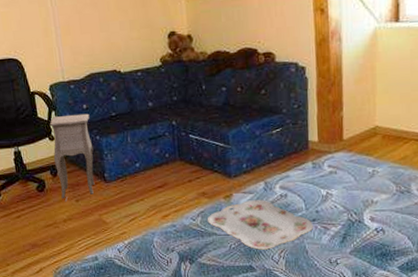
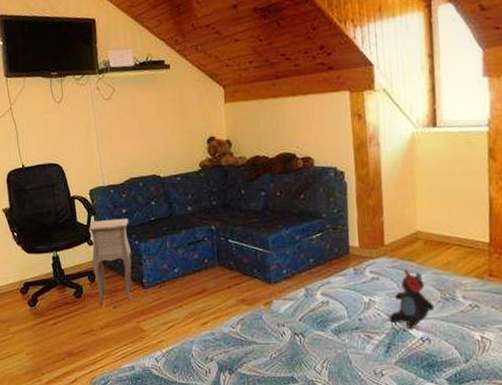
serving tray: present [207,200,313,250] -> none [246,307,356,360]
teddy bear: none [345,163,390,221] -> present [388,269,435,330]

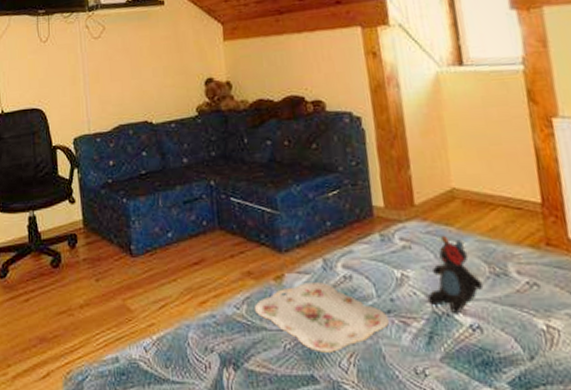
side table: present [88,218,133,308] -> none [70,171,119,281]
serving tray: none [246,307,356,360] -> present [254,282,389,353]

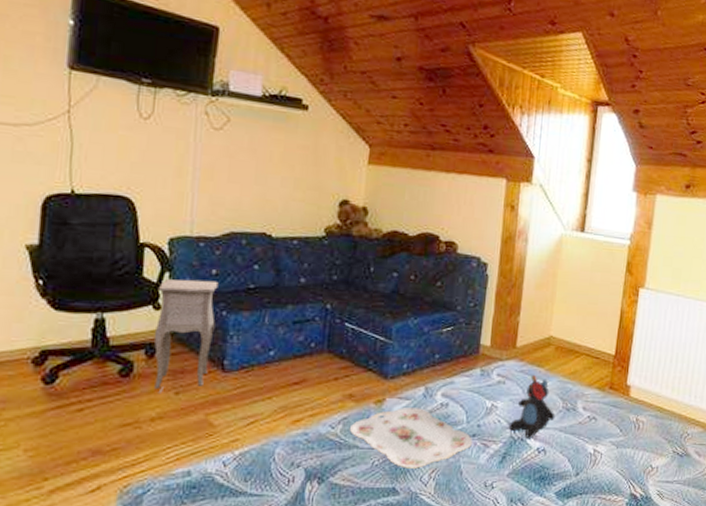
side table: none [70,171,119,281] -> present [153,279,219,393]

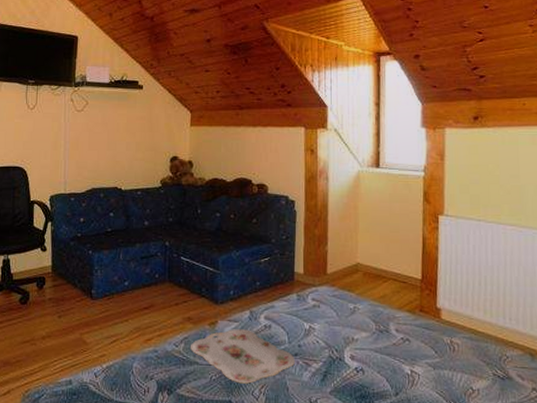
side table: present [153,279,219,393] -> none [42,226,85,317]
teddy bear: present [508,374,556,439] -> none [326,298,370,359]

